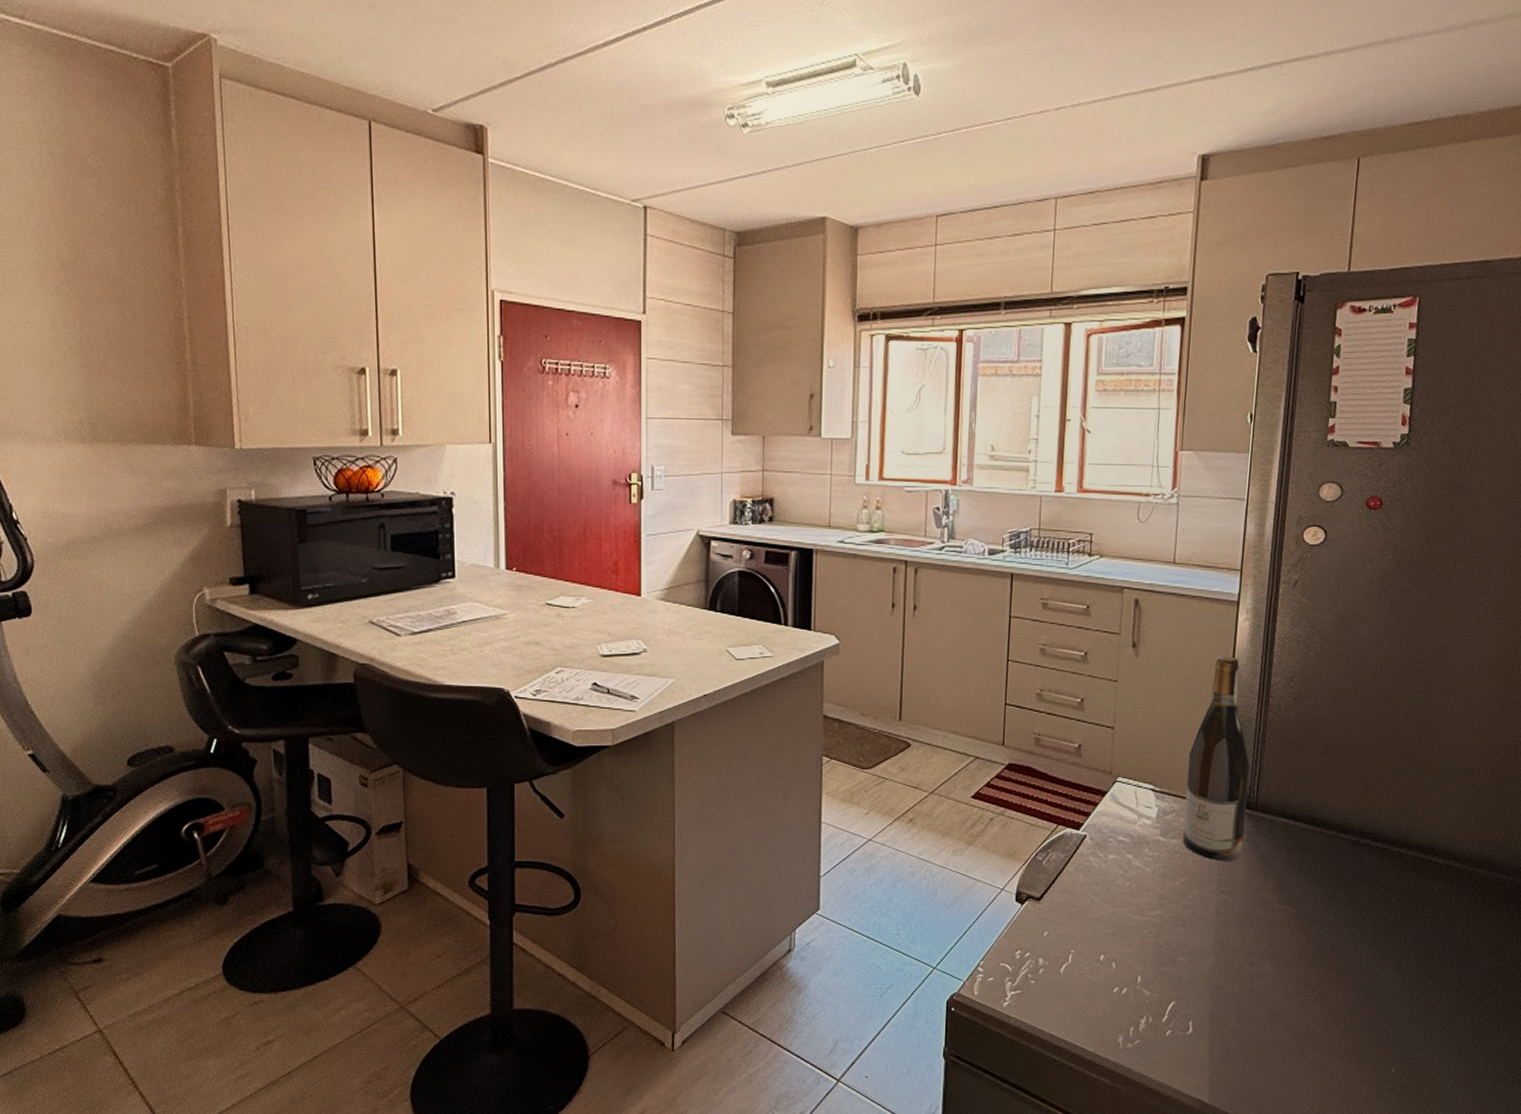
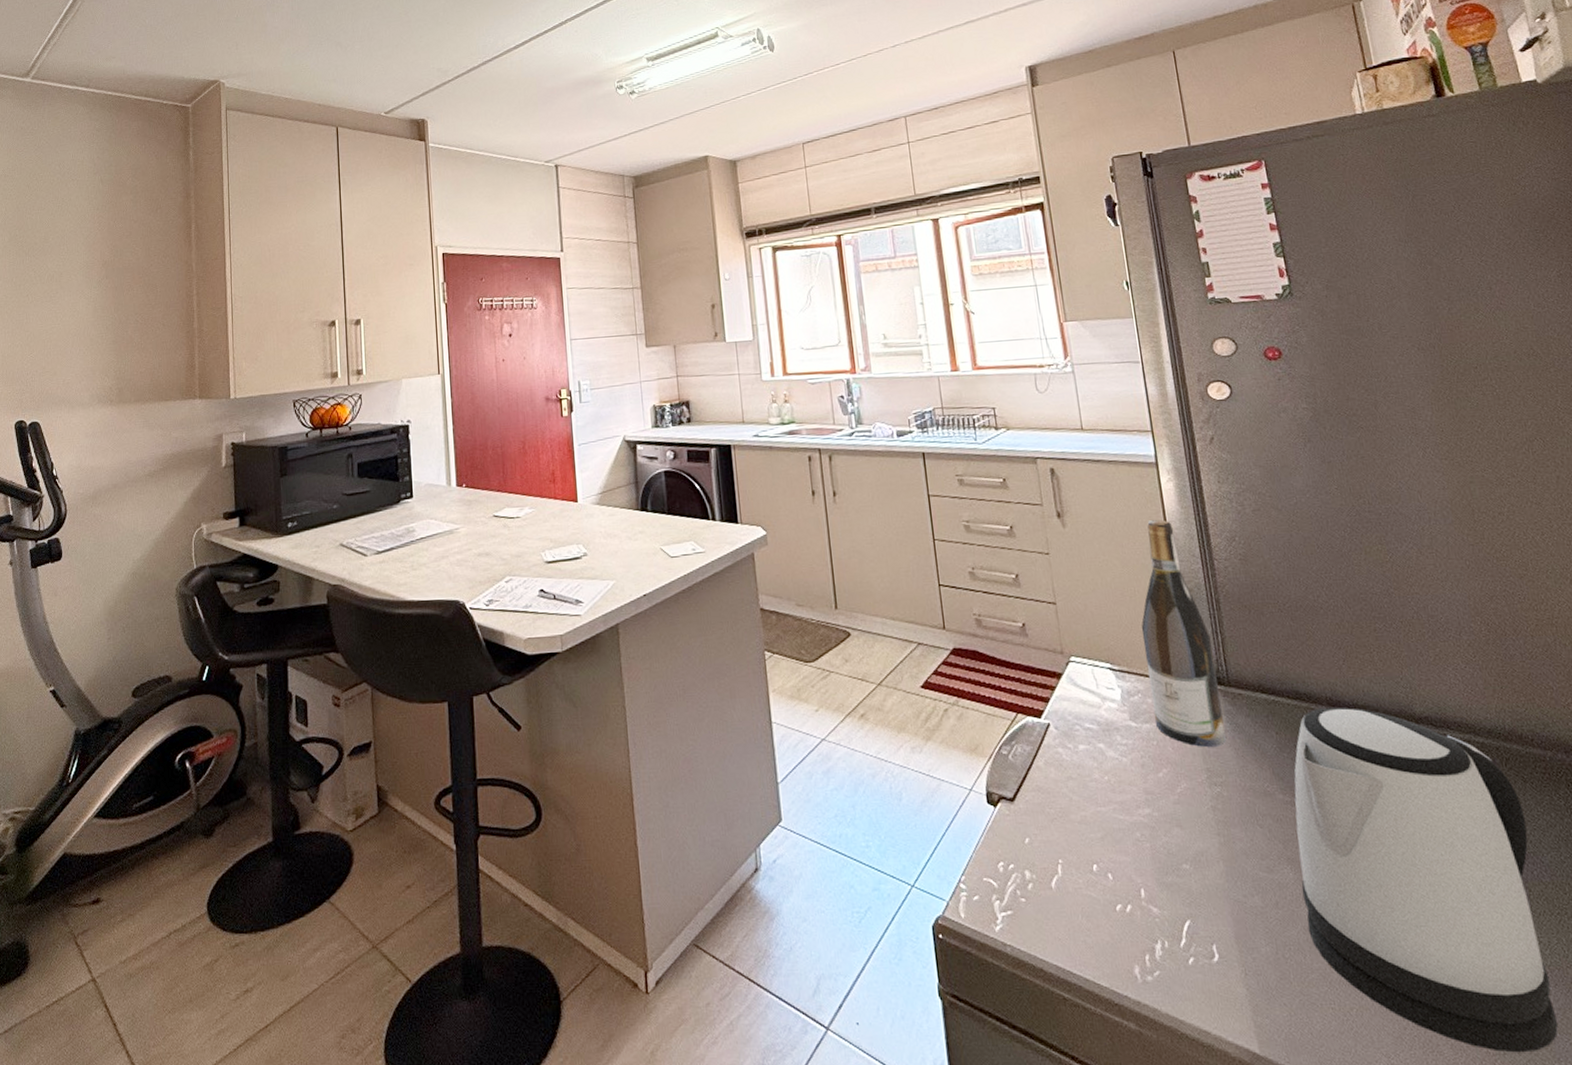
kettle: none [1272,832,1476,1104] -> present [1294,707,1559,1053]

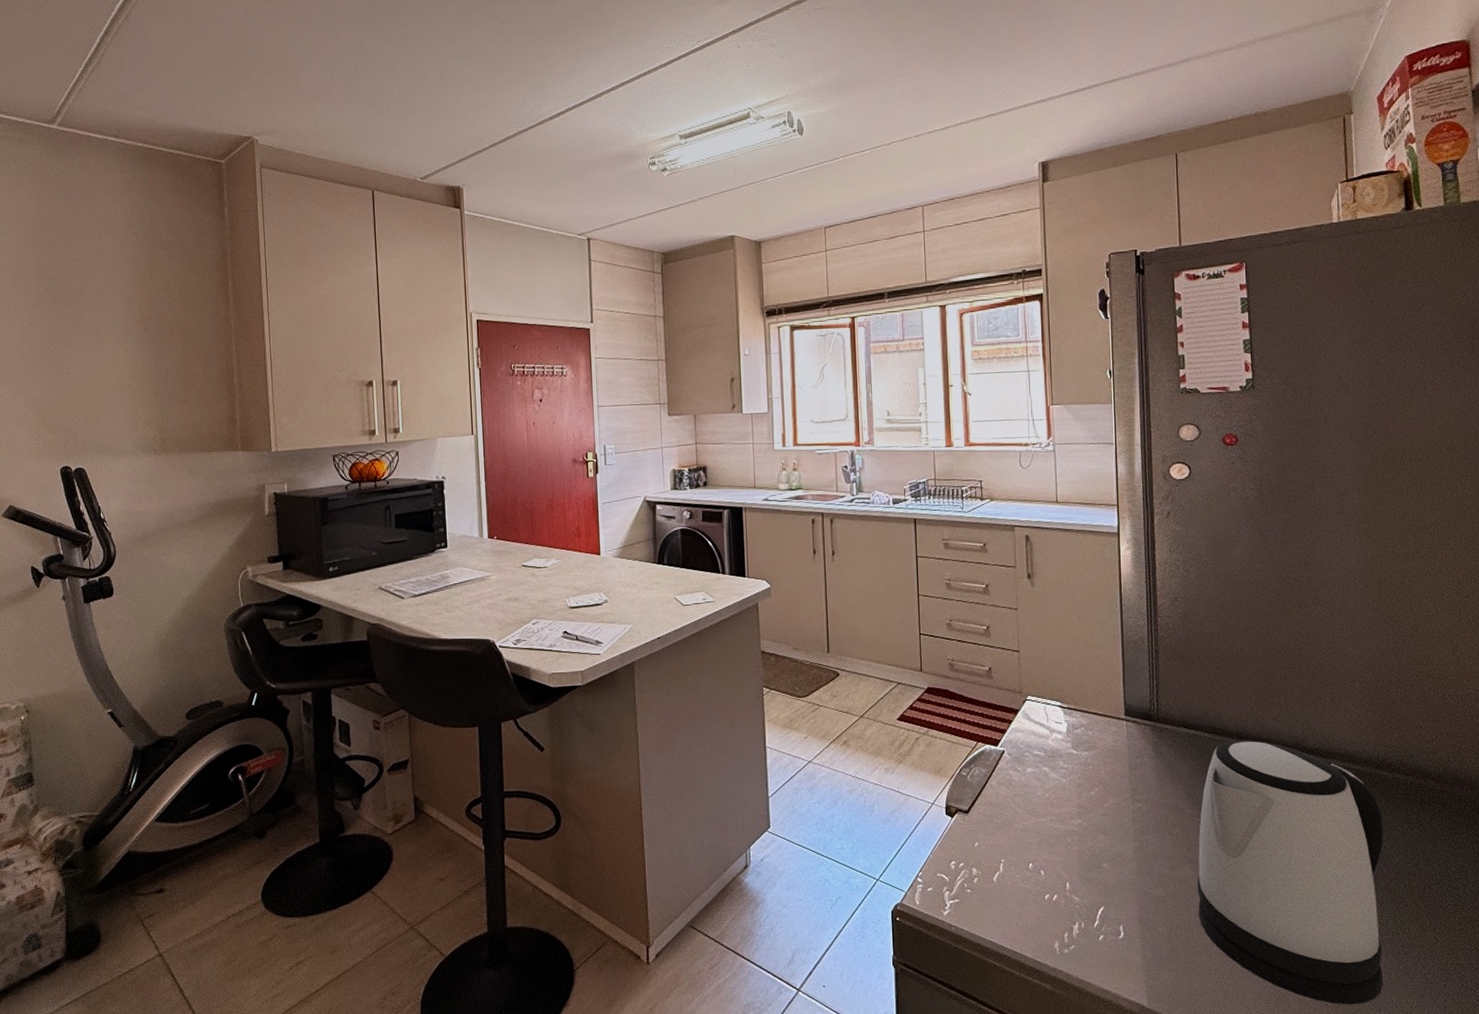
wine bottle: present [1141,520,1226,747] -> none [1090,582,1150,771]

